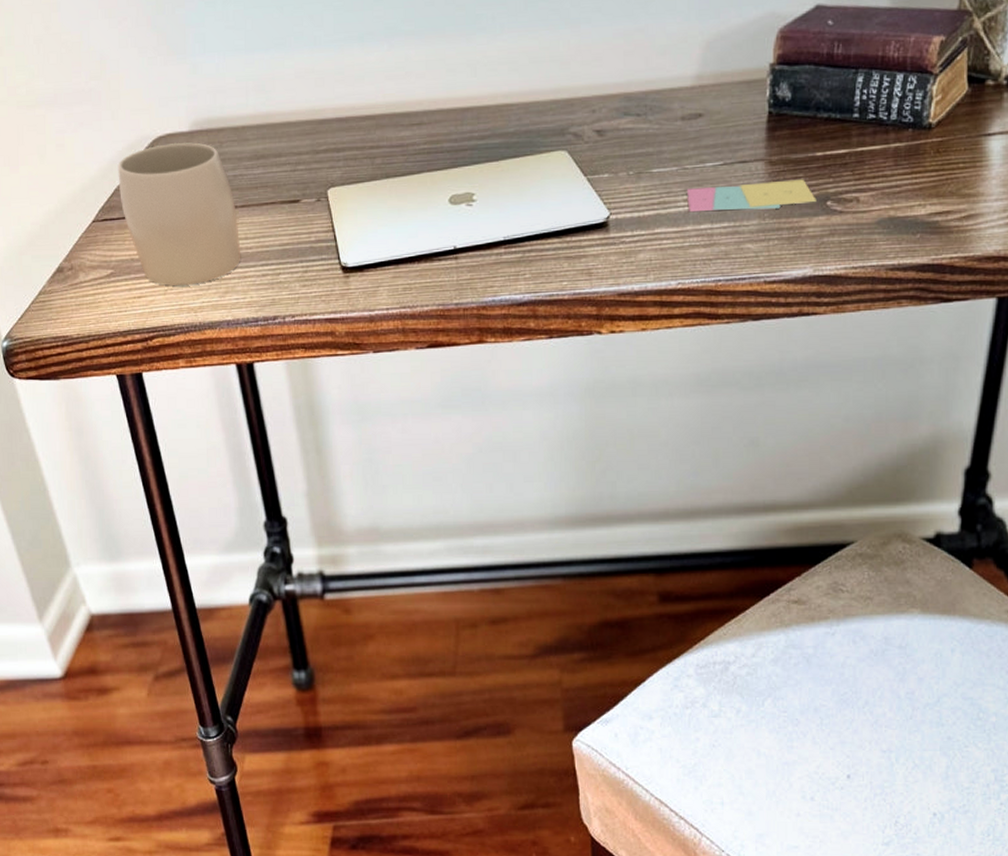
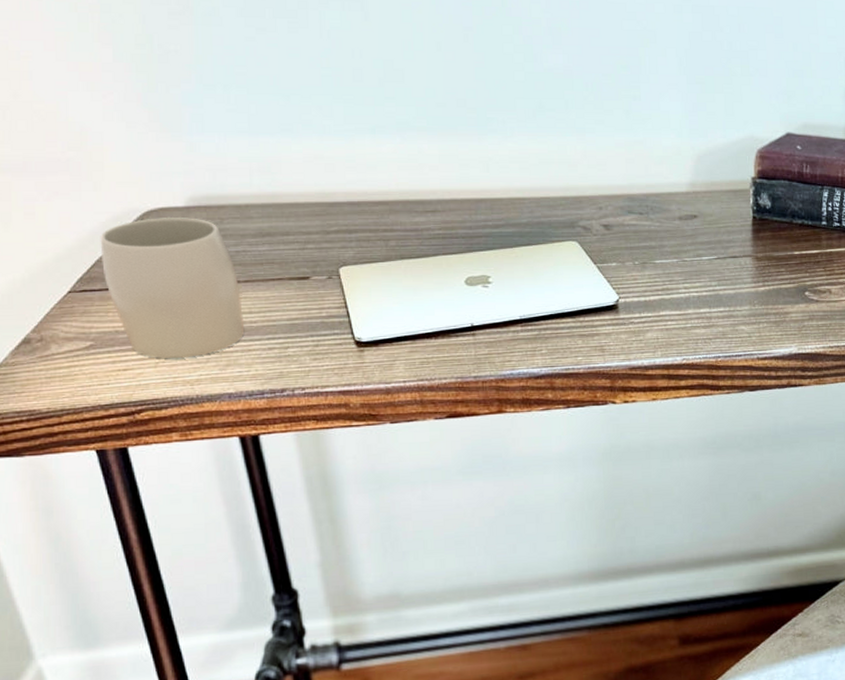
sticky notes: present [686,179,817,213] -> none [686,273,797,298]

